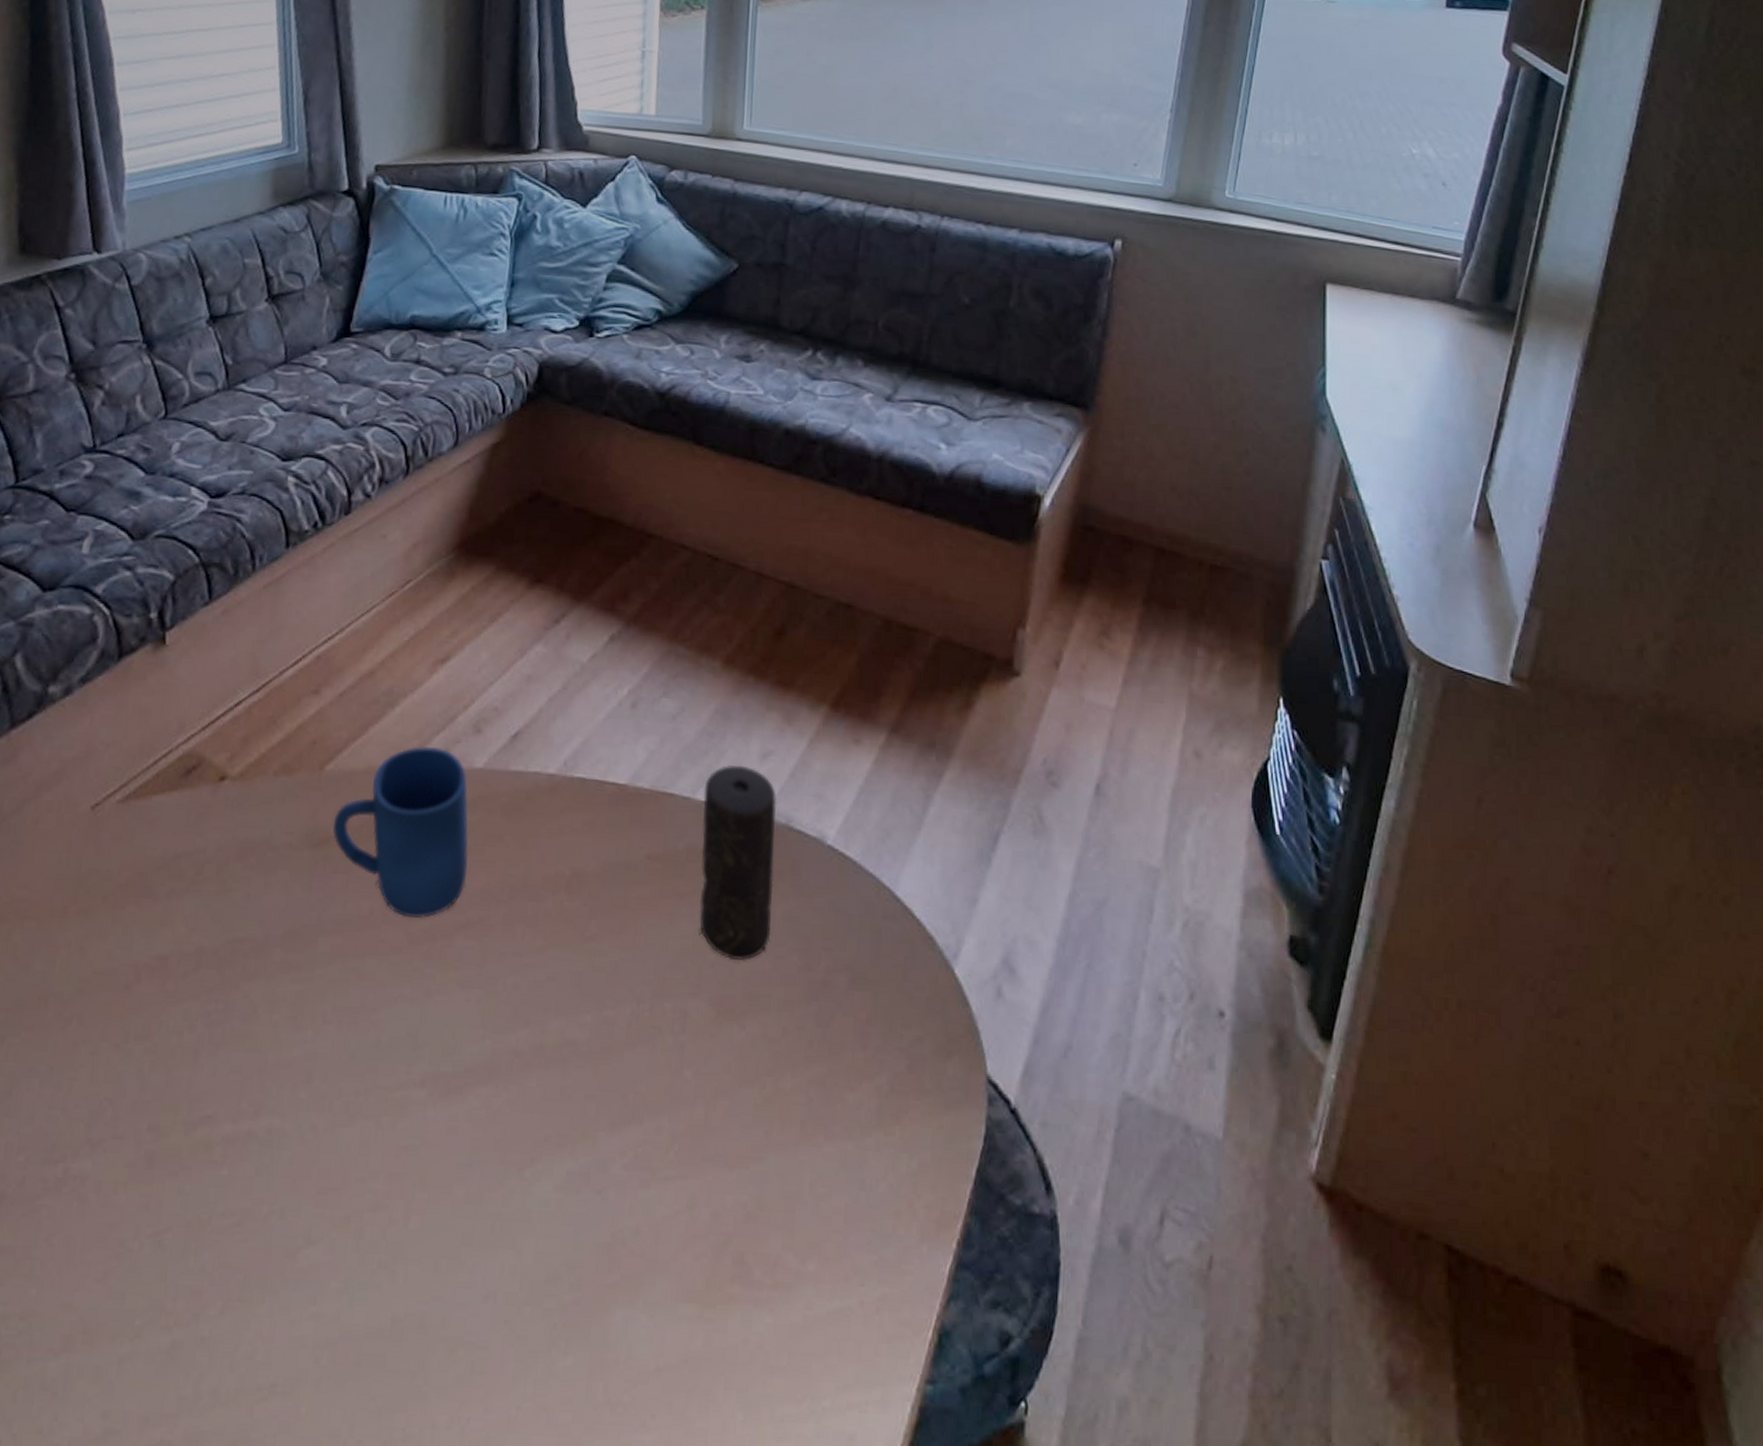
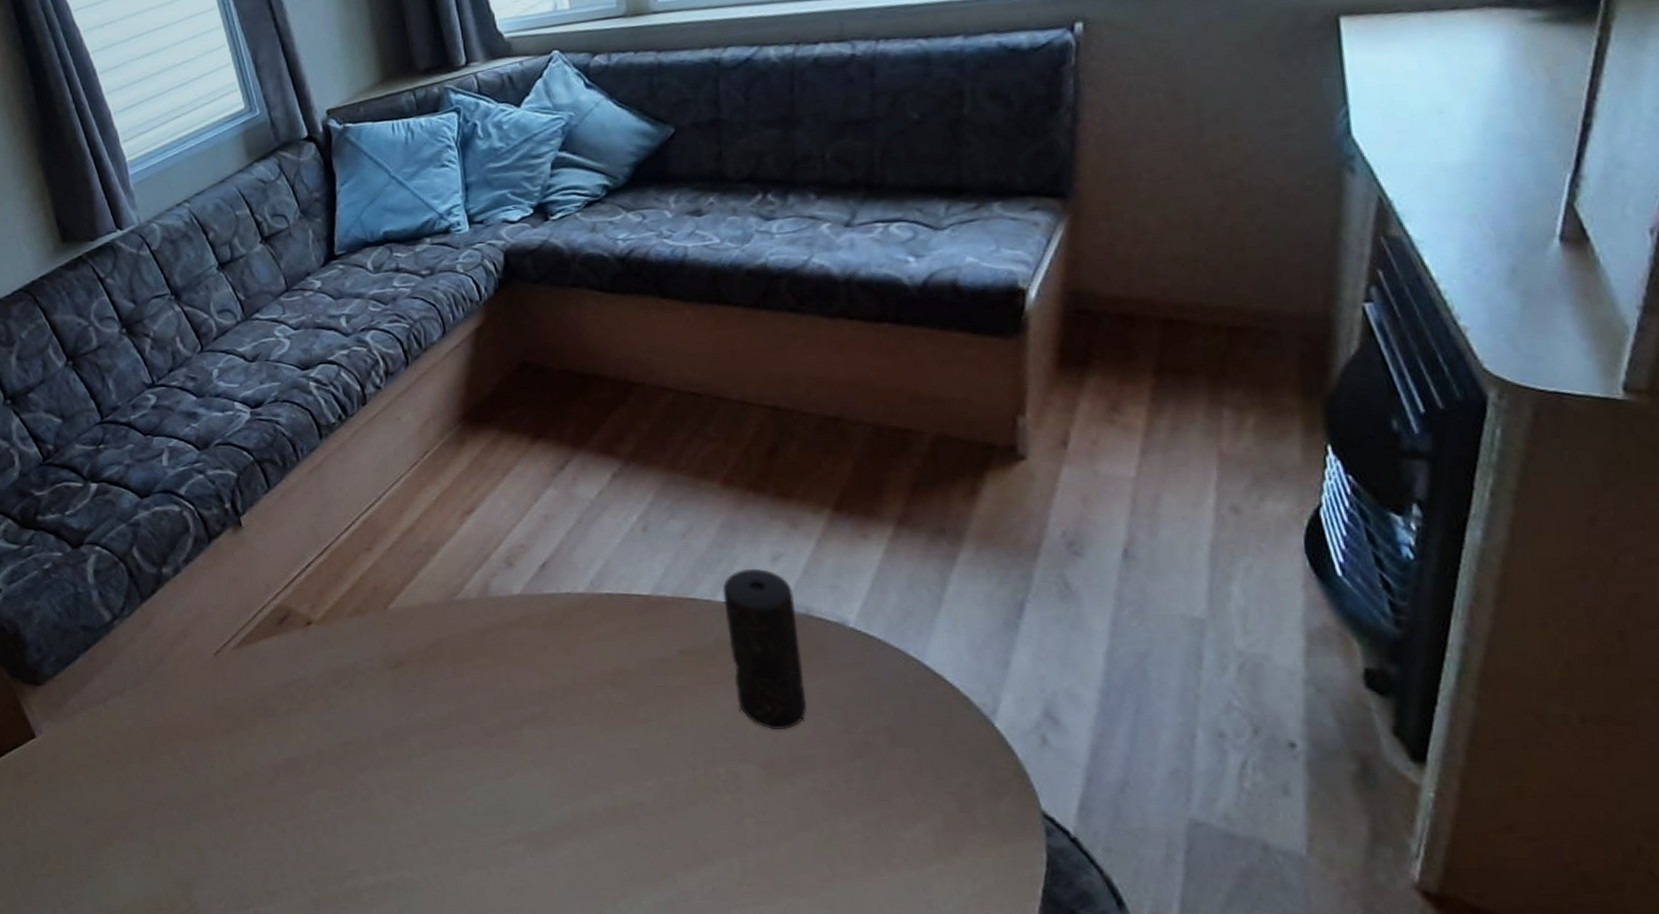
mug: present [332,746,469,918] -> none [404,582,525,716]

